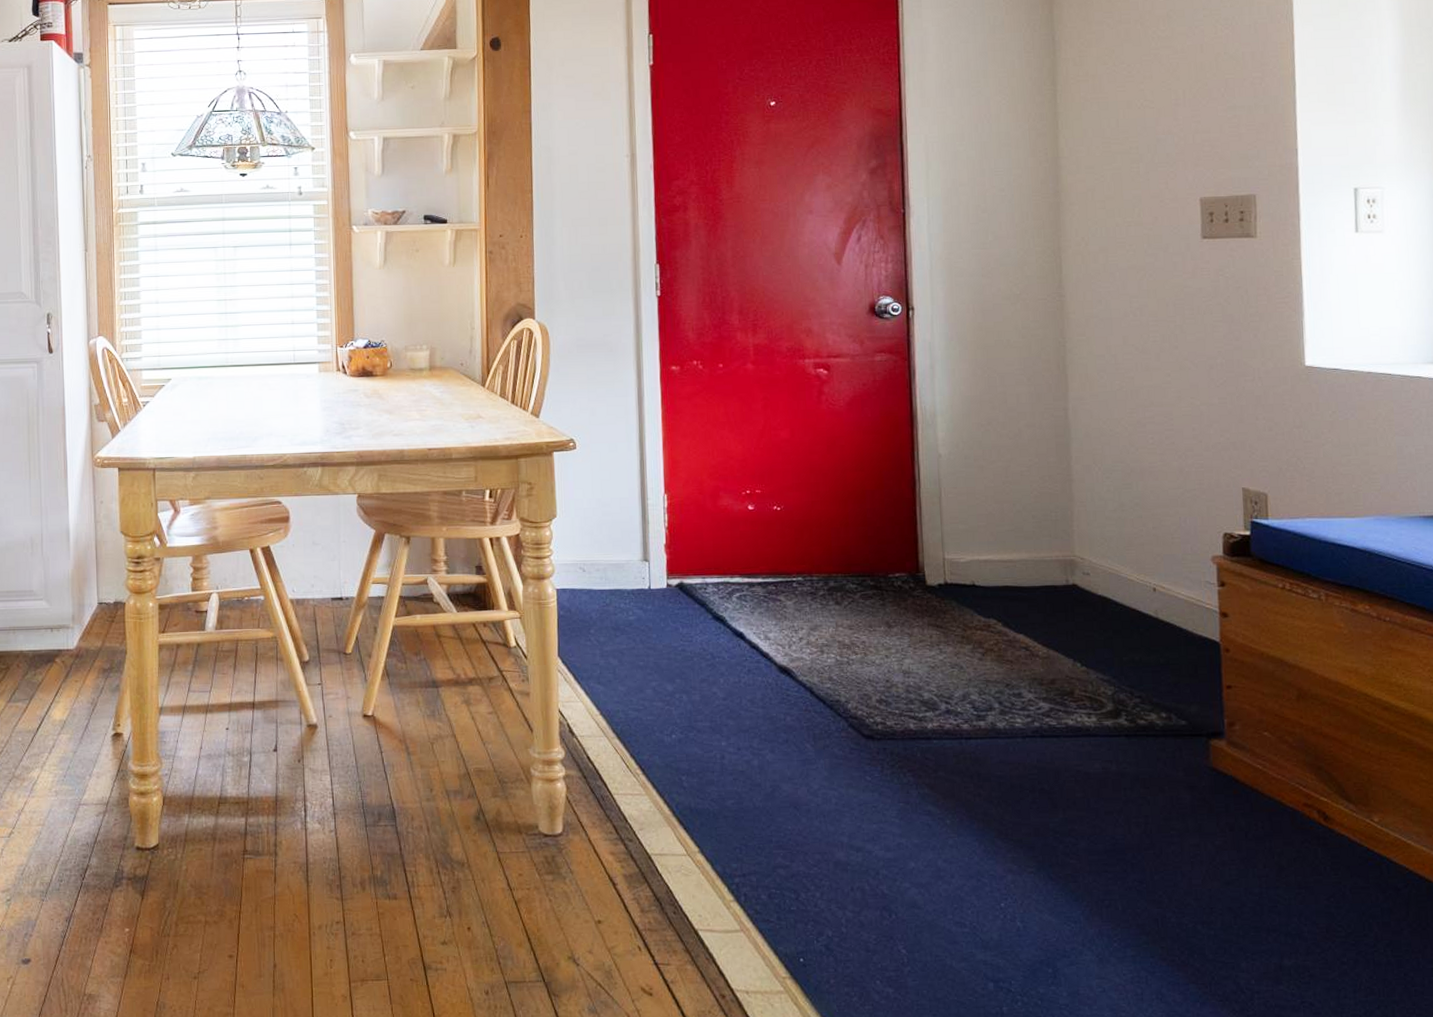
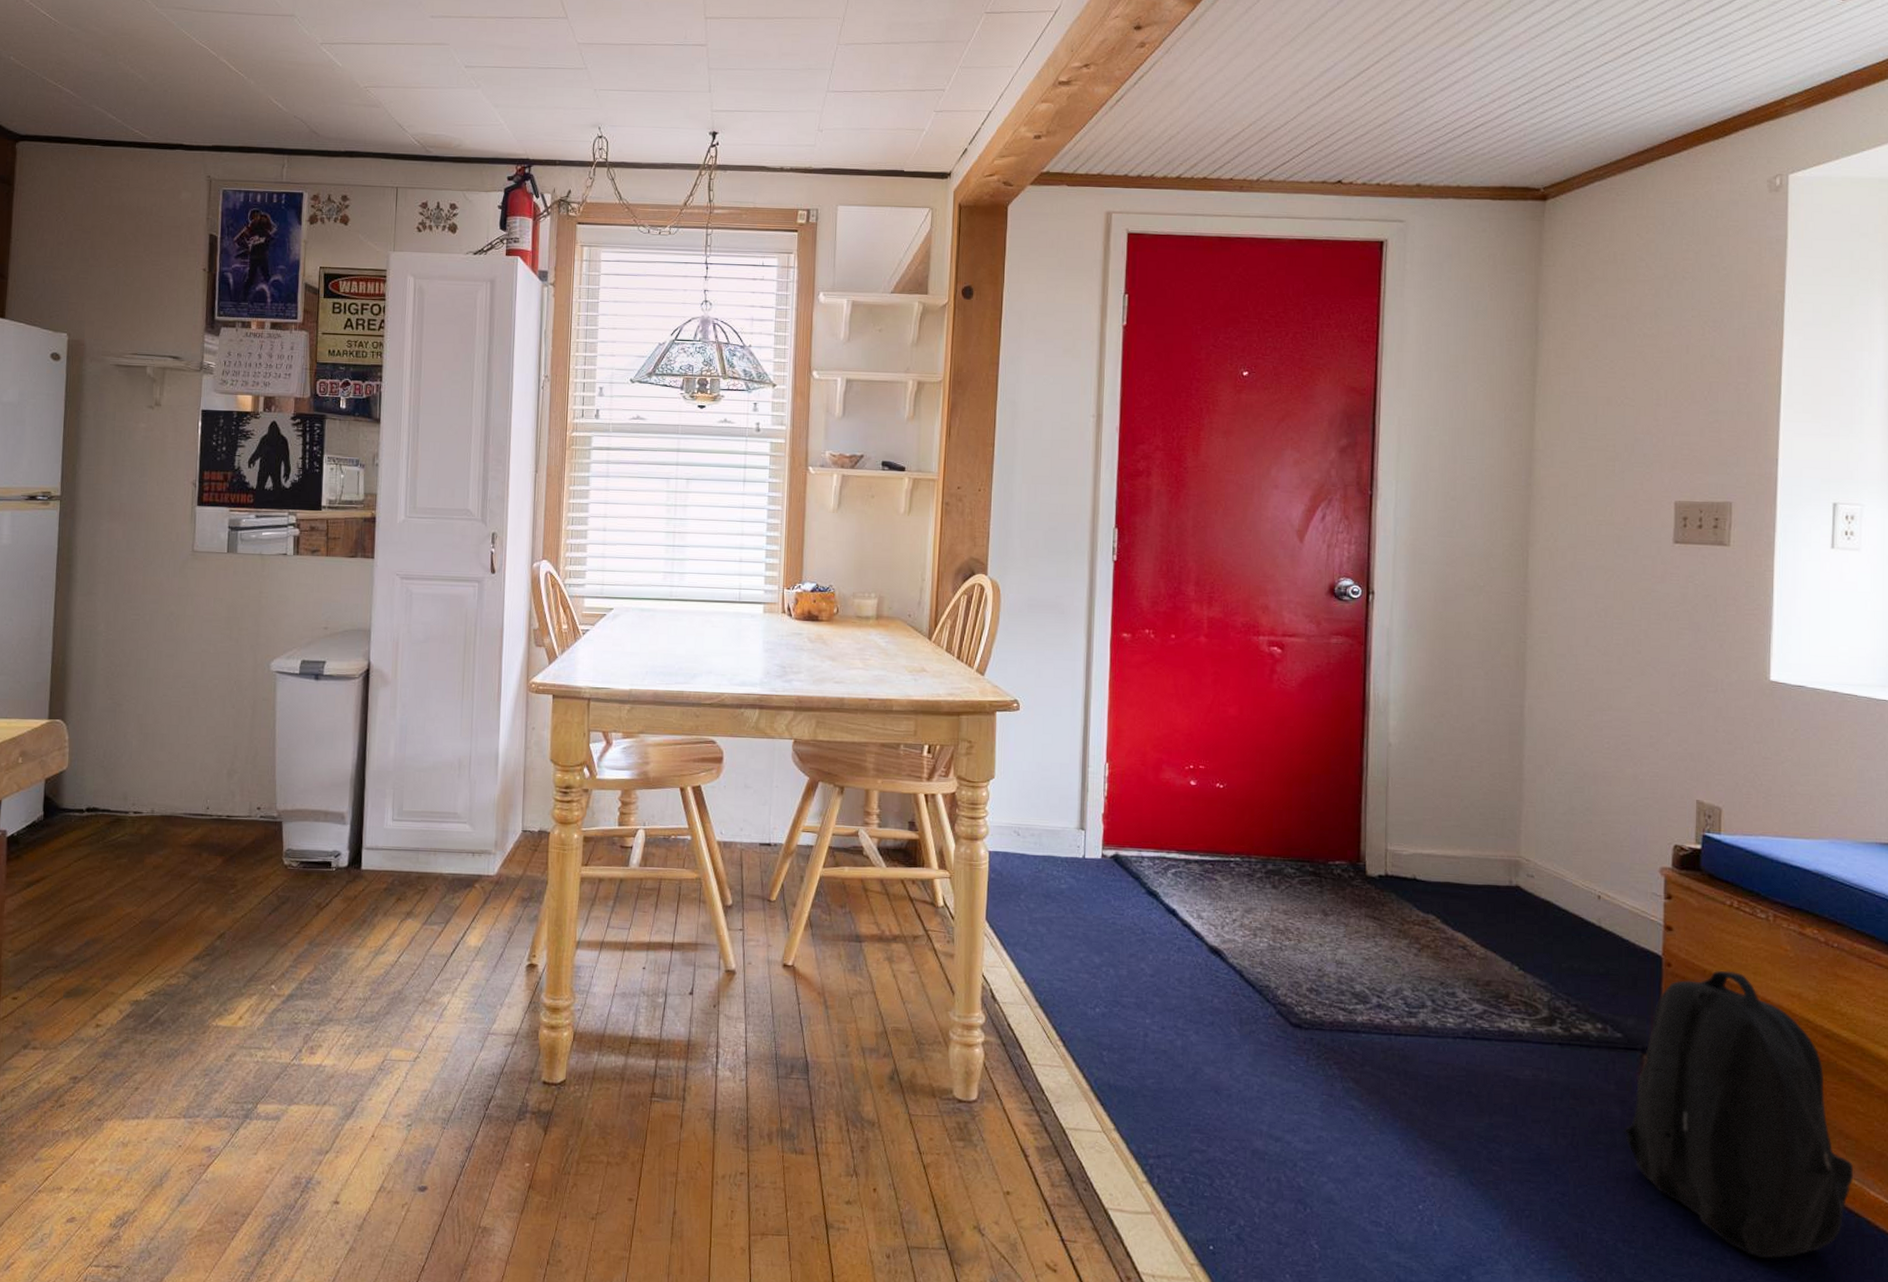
backpack: none [1194,651,1421,930] -> present [1623,970,1853,1259]

